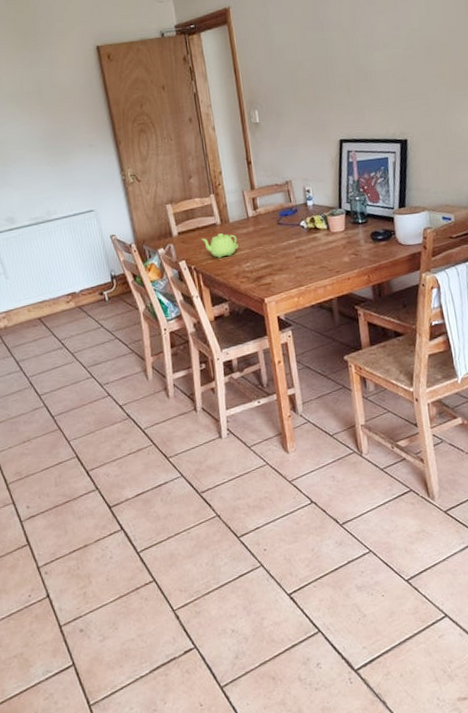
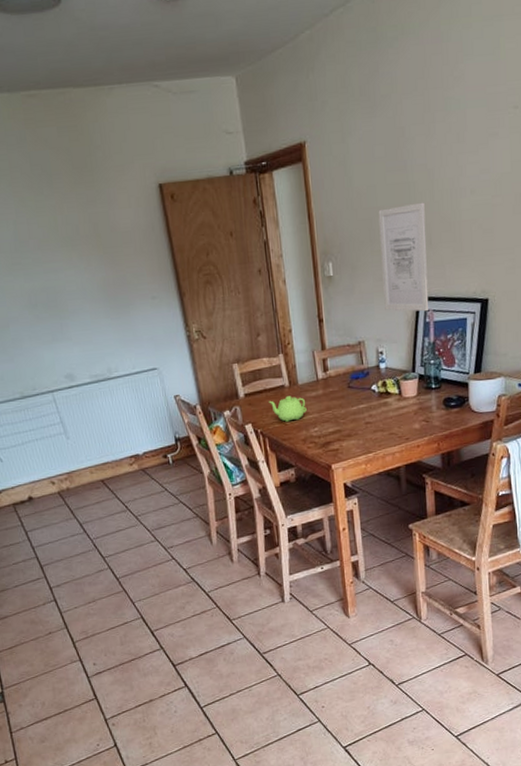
wall art: none [299,56,351,153] -> present [378,202,429,312]

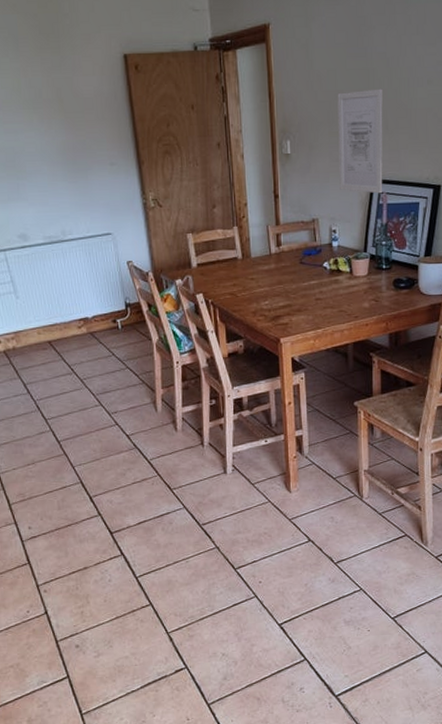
teapot: present [268,396,307,422] -> none [221,268,258,293]

